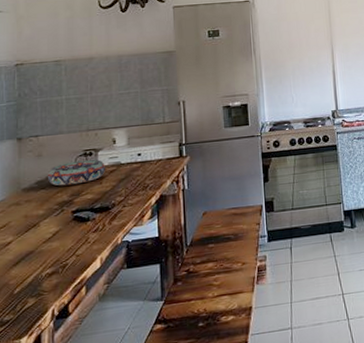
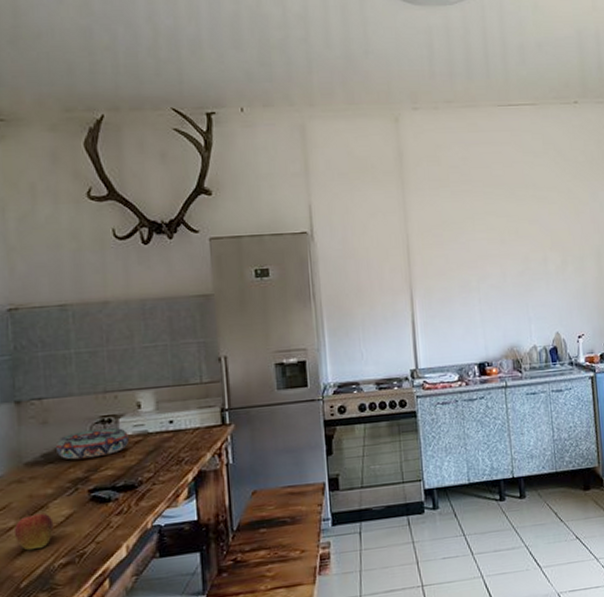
apple: none [11,228,43,262] -> present [13,510,54,551]

